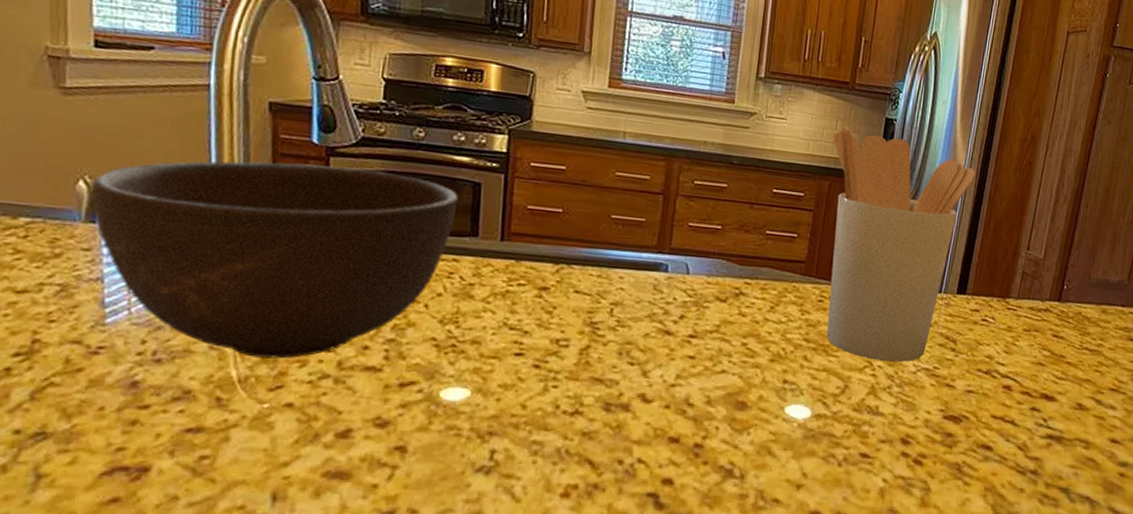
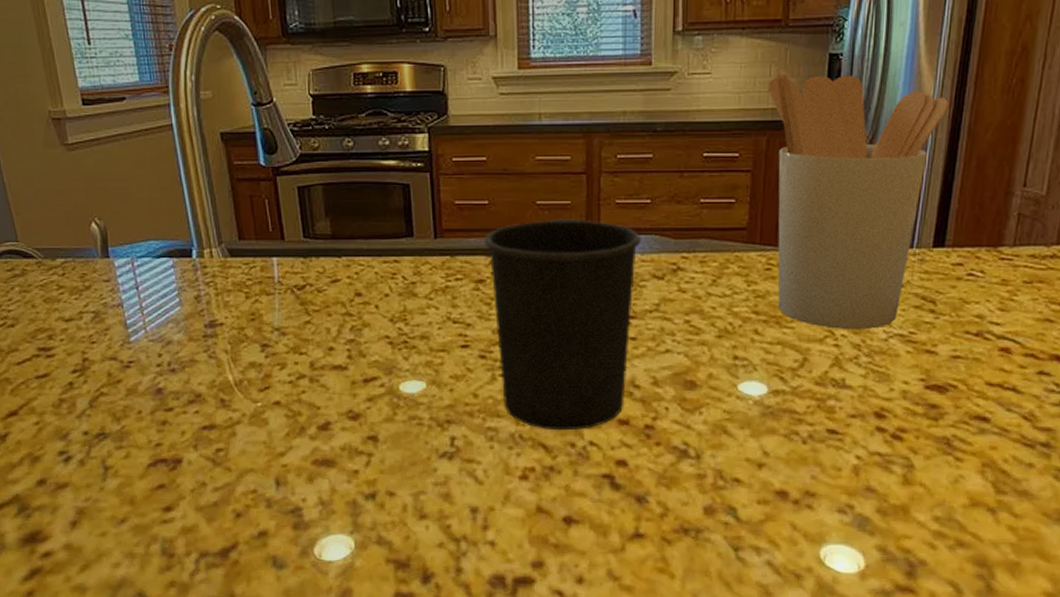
bowl: present [91,161,458,359] -> none [100,184,391,363]
mug: none [553,234,710,447] -> present [484,219,642,431]

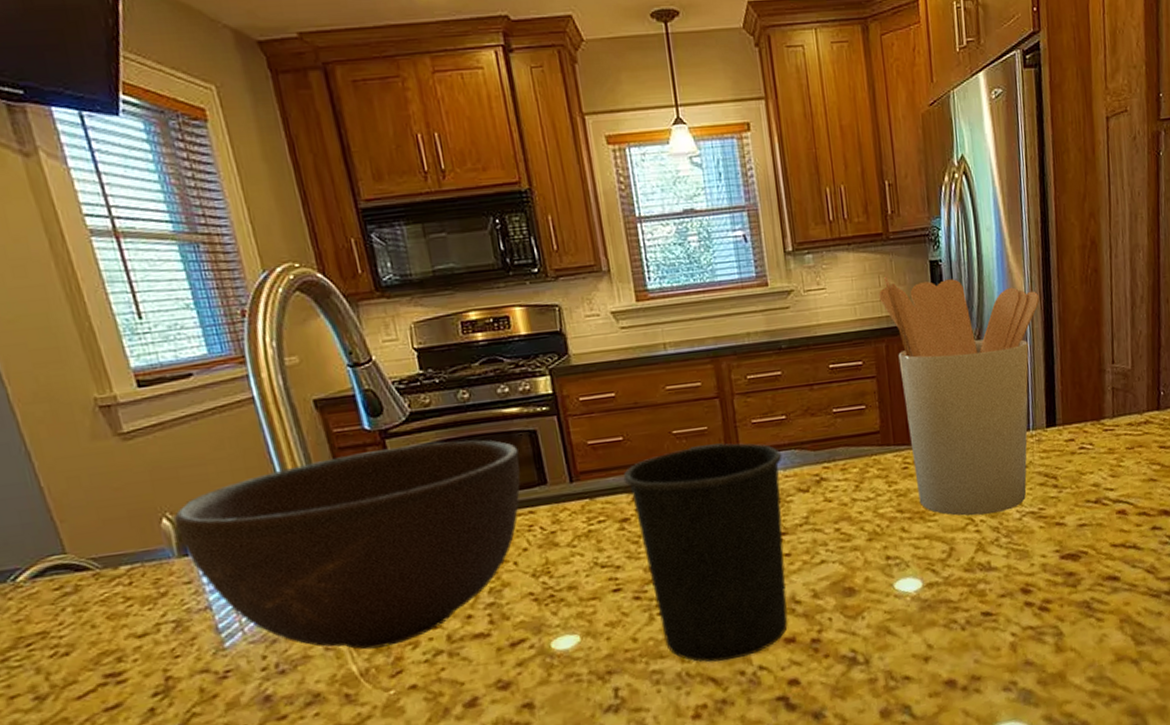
bowl: none [100,184,391,363] -> present [173,440,521,650]

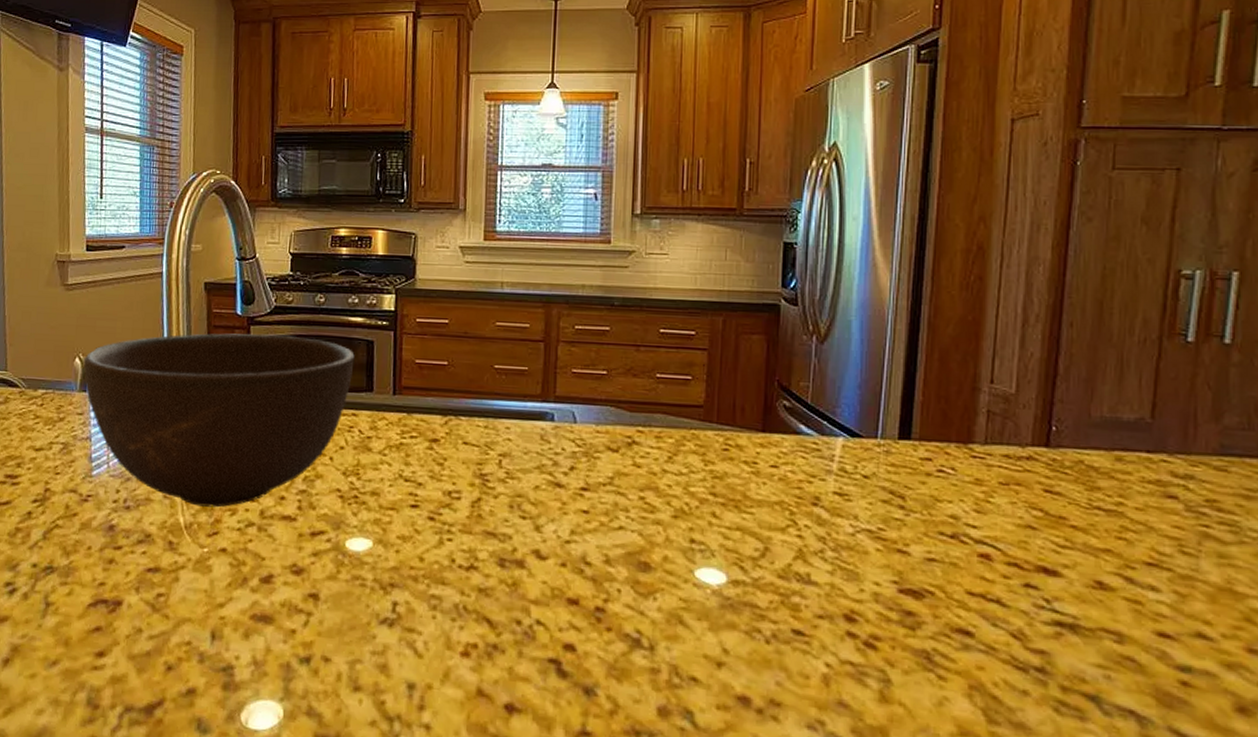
mug: present [623,443,788,662] -> none [441,384,597,606]
utensil holder: present [879,276,1040,516] -> none [723,250,907,522]

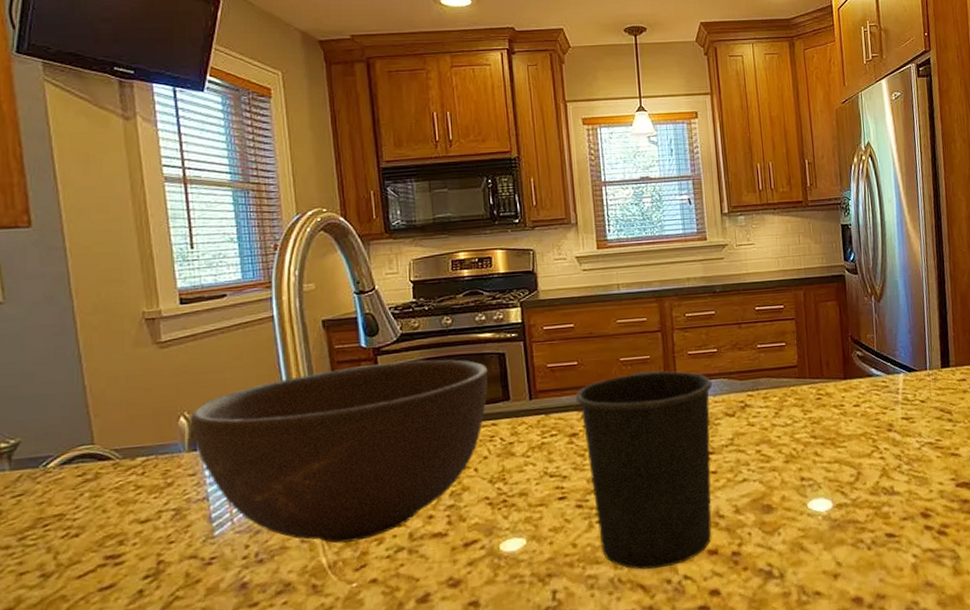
mug: none [441,384,597,606] -> present [575,370,713,570]

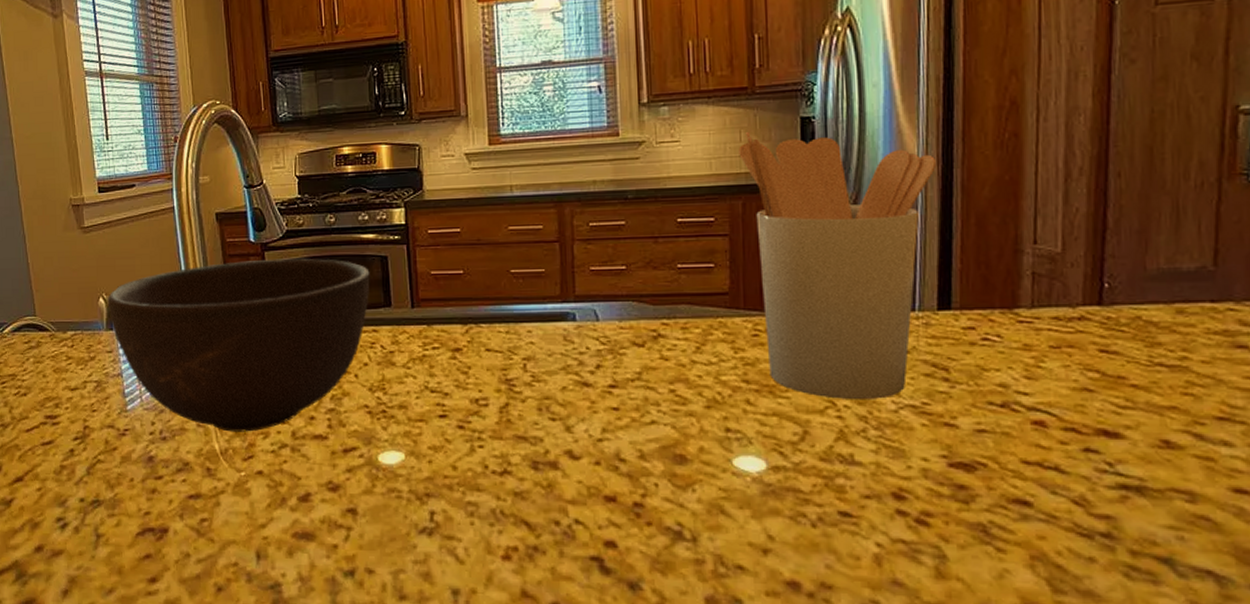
mug: present [575,370,713,570] -> none [460,287,619,507]
utensil holder: none [798,235,934,444] -> present [739,131,937,401]

